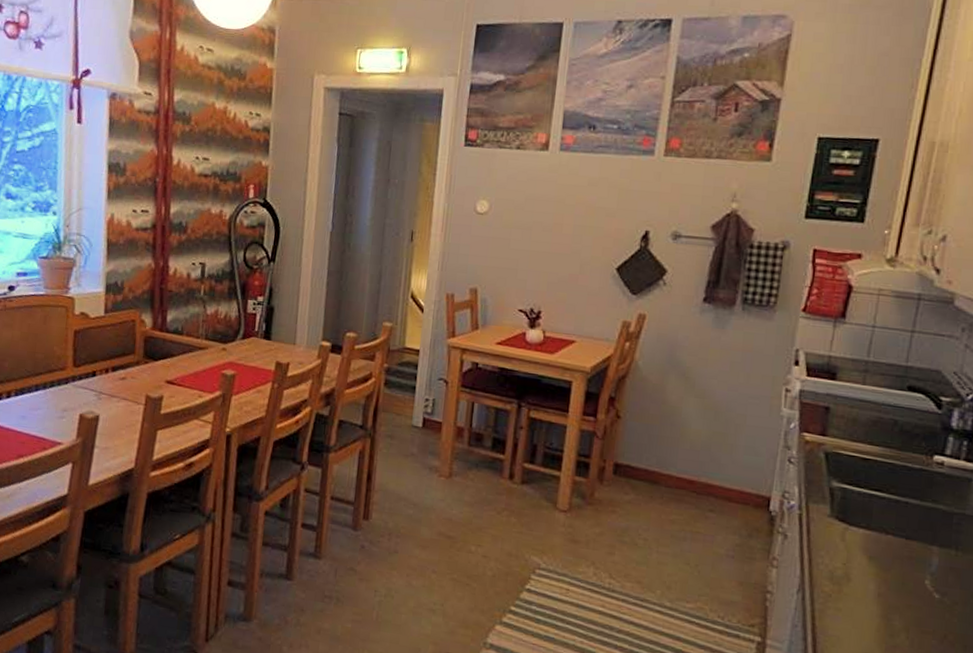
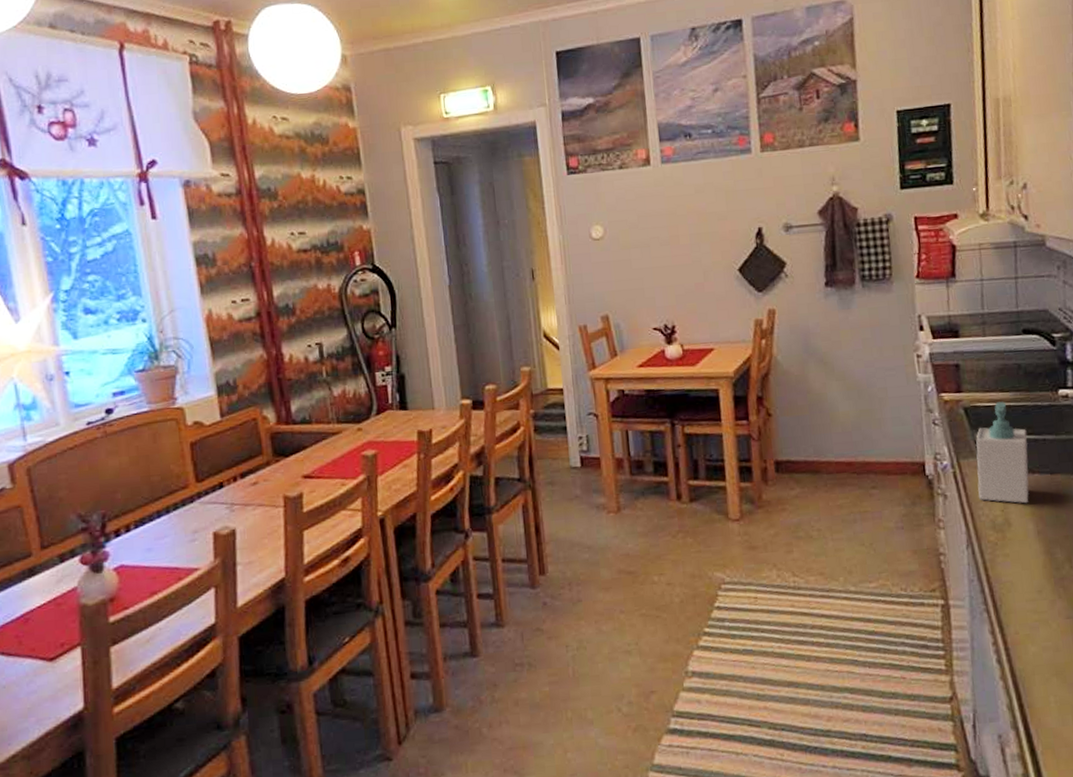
soap bottle: none [822,454,889,563] -> present [975,401,1029,504]

